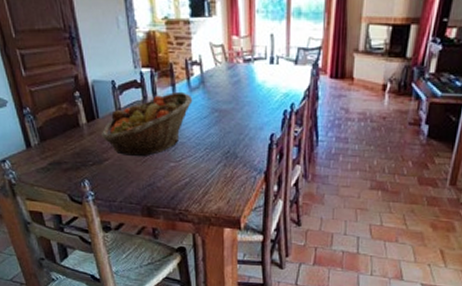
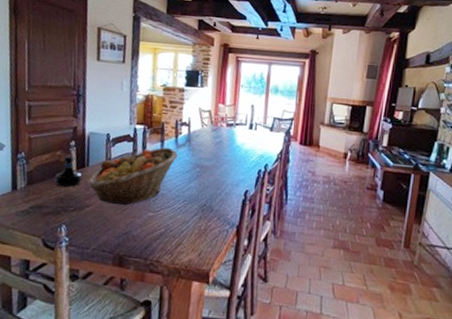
tequila bottle: none [66,107,95,142] -> present [54,155,83,187]

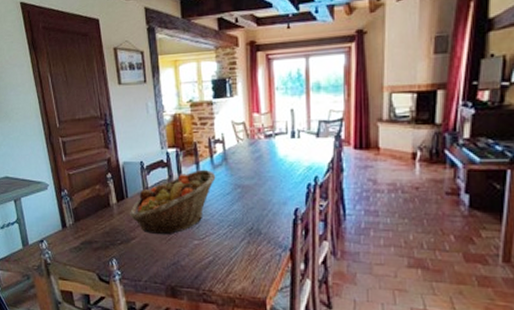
tequila bottle: present [54,155,83,187] -> none [97,188,124,221]

